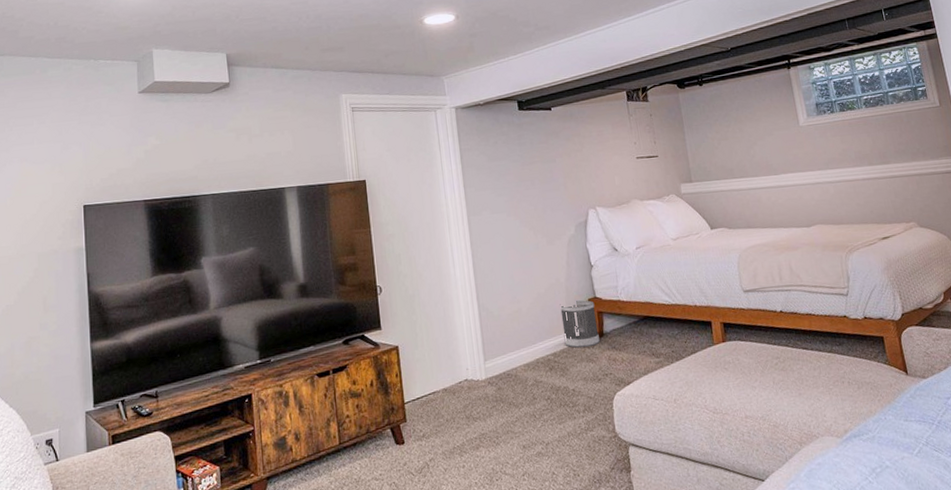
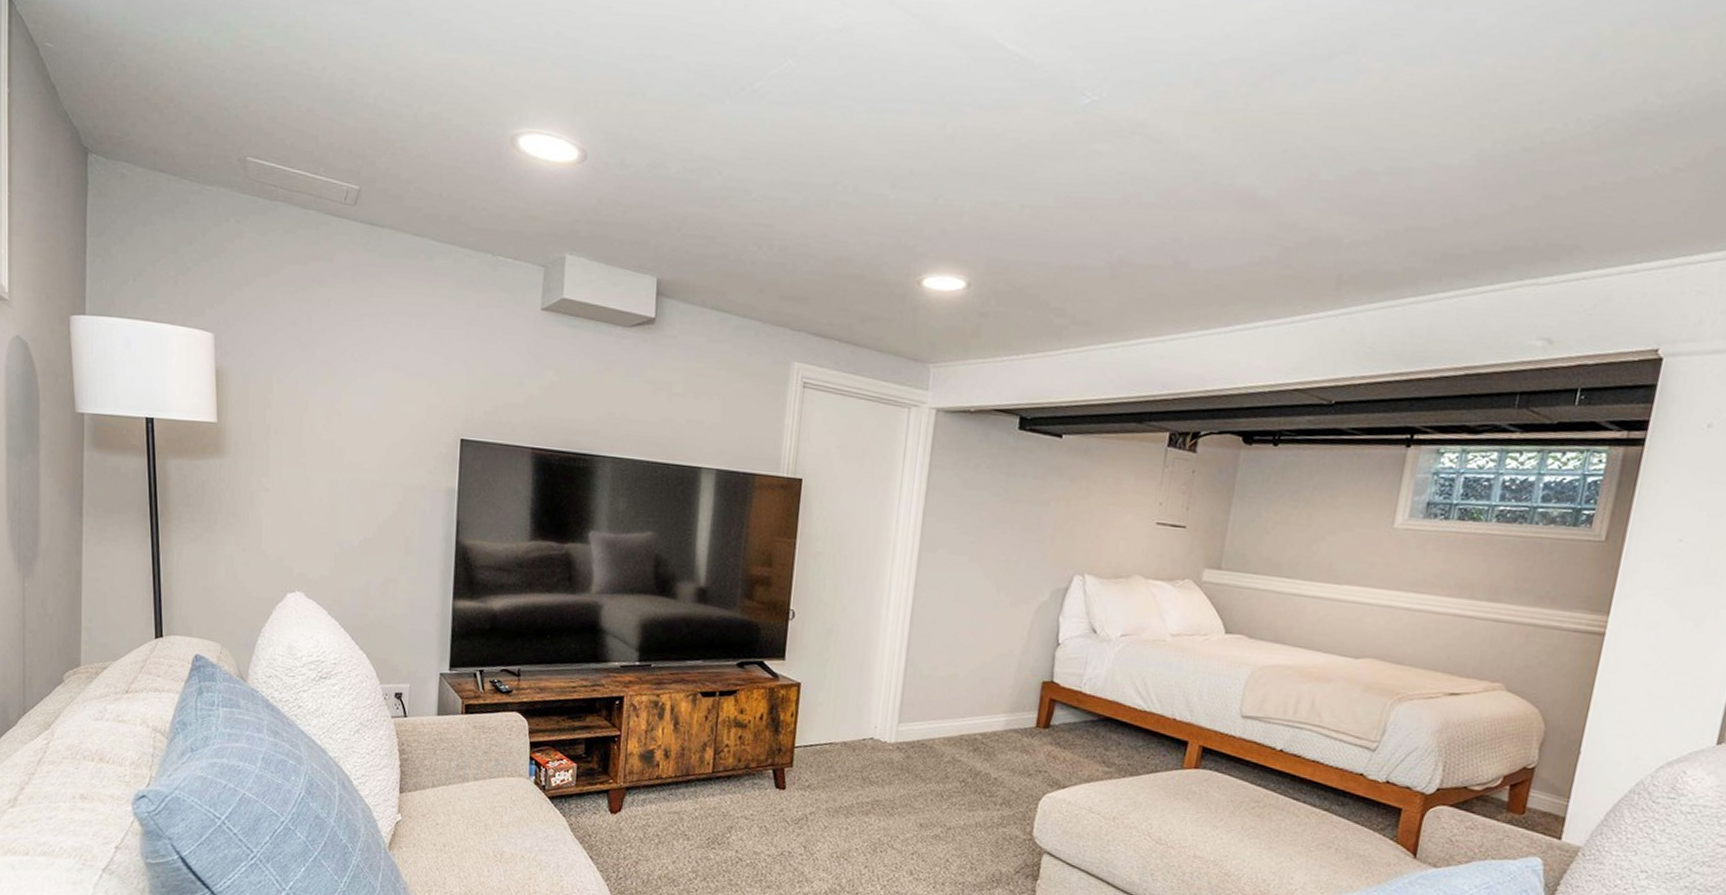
wastebasket: present [560,300,600,348] -> none [999,679,1049,737]

